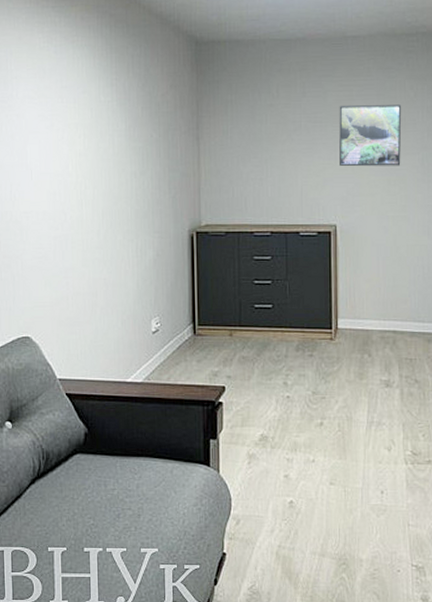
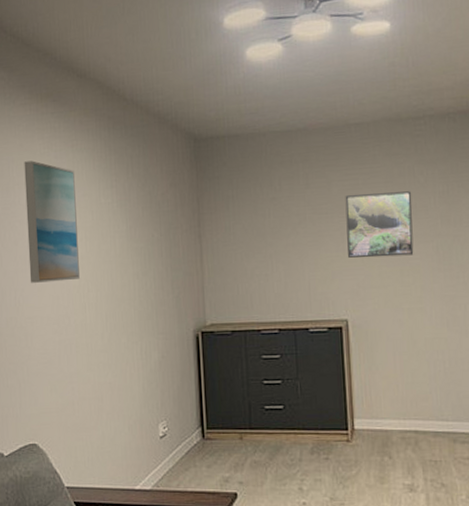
wall art: none [22,54,77,178] -> present [24,160,80,283]

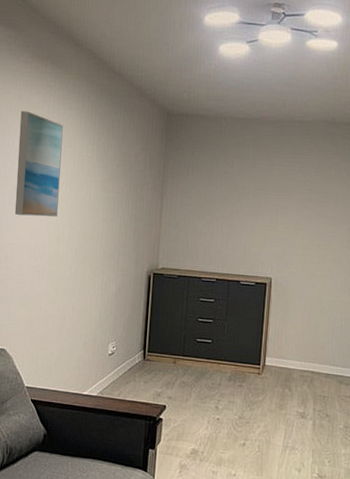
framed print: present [345,191,414,258] -> none [278,178,336,233]

